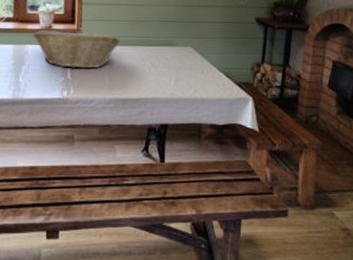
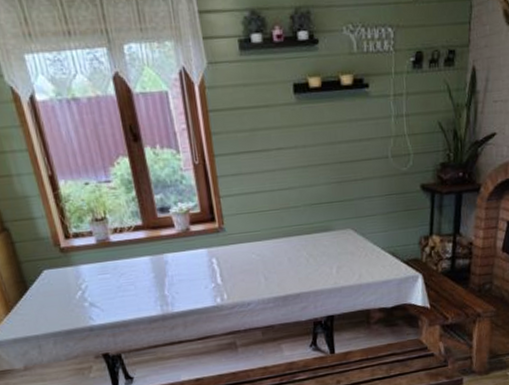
fruit basket: present [33,30,120,69] -> none [170,227,270,273]

